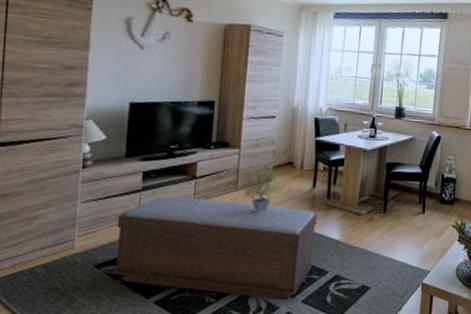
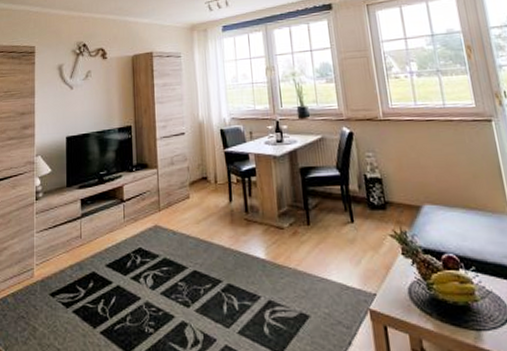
bench: present [113,195,318,301] -> none [64,220,244,332]
potted plant: present [241,162,281,214] -> none [163,180,200,234]

